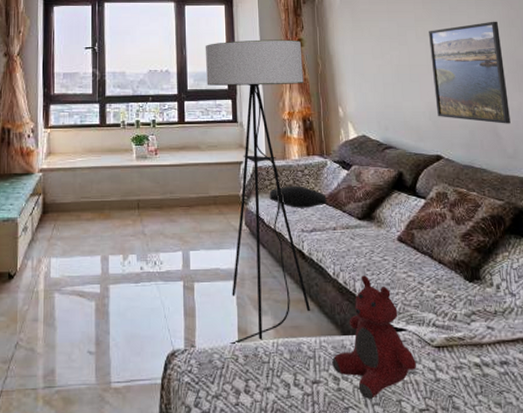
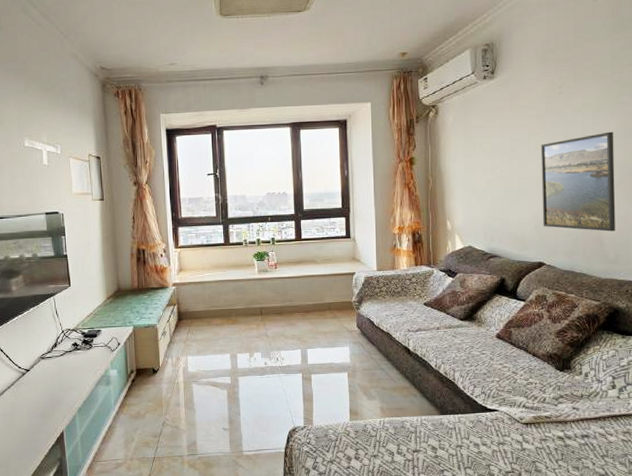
floor lamp: present [190,39,311,350] -> none [309,158,414,427]
cushion: present [269,185,327,208] -> none [379,292,432,312]
teddy bear: present [332,275,416,399] -> none [431,367,505,464]

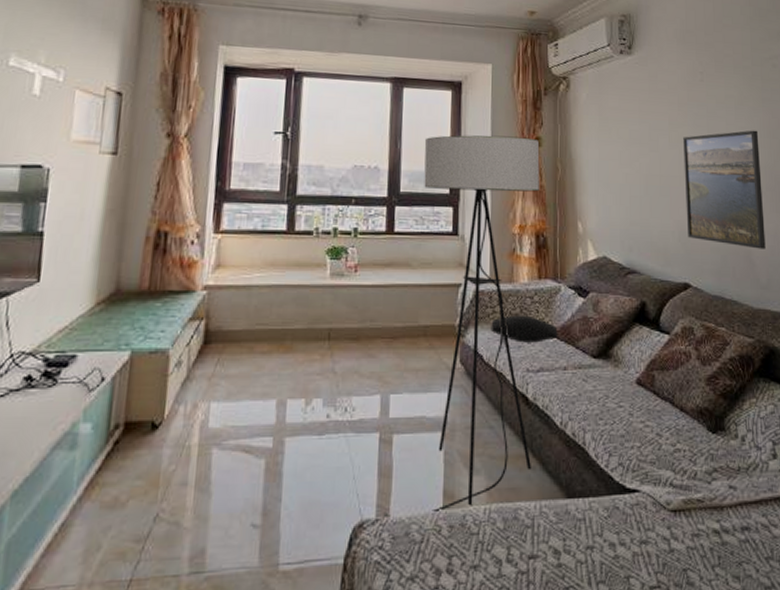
floor lamp: none [309,158,414,427] -> present [383,135,540,520]
cushion: none [379,292,432,312] -> present [491,315,558,343]

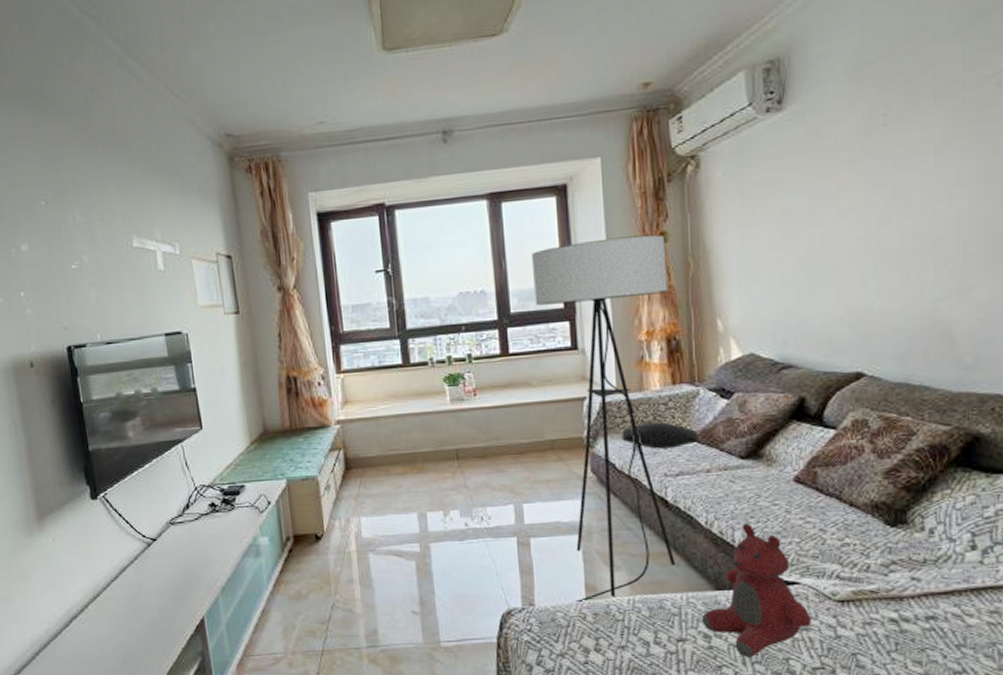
teddy bear: none [553,425,649,576] -> present [702,523,811,657]
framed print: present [683,130,766,249] -> none [856,176,973,324]

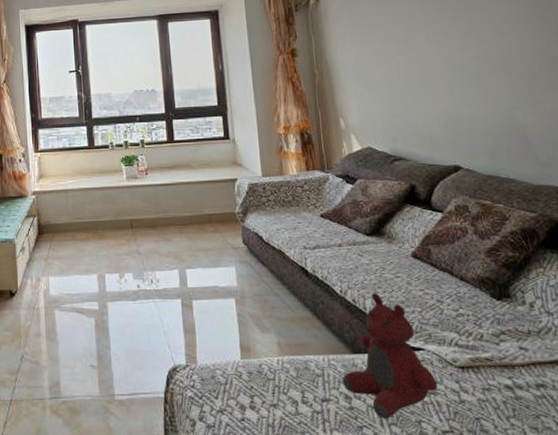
floor lamp: present [528,234,676,609] -> none [191,50,318,366]
cushion: present [621,422,698,449] -> none [267,202,330,225]

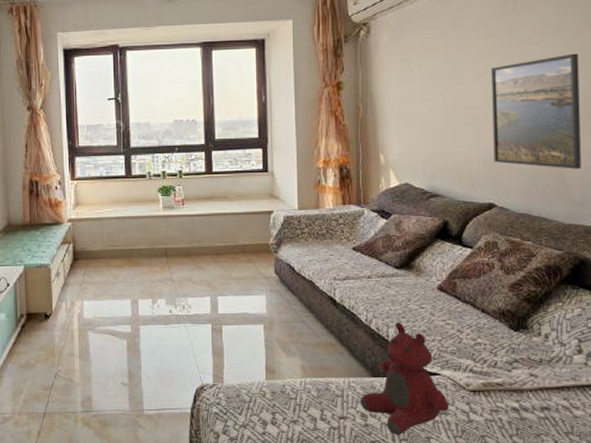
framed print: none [441,15,543,129] -> present [491,53,581,169]

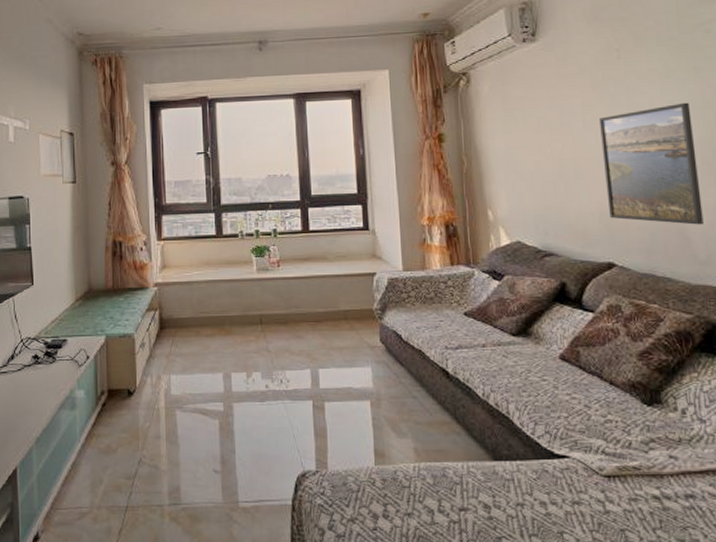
teddy bear: present [360,322,448,435] -> none [482,397,581,529]

